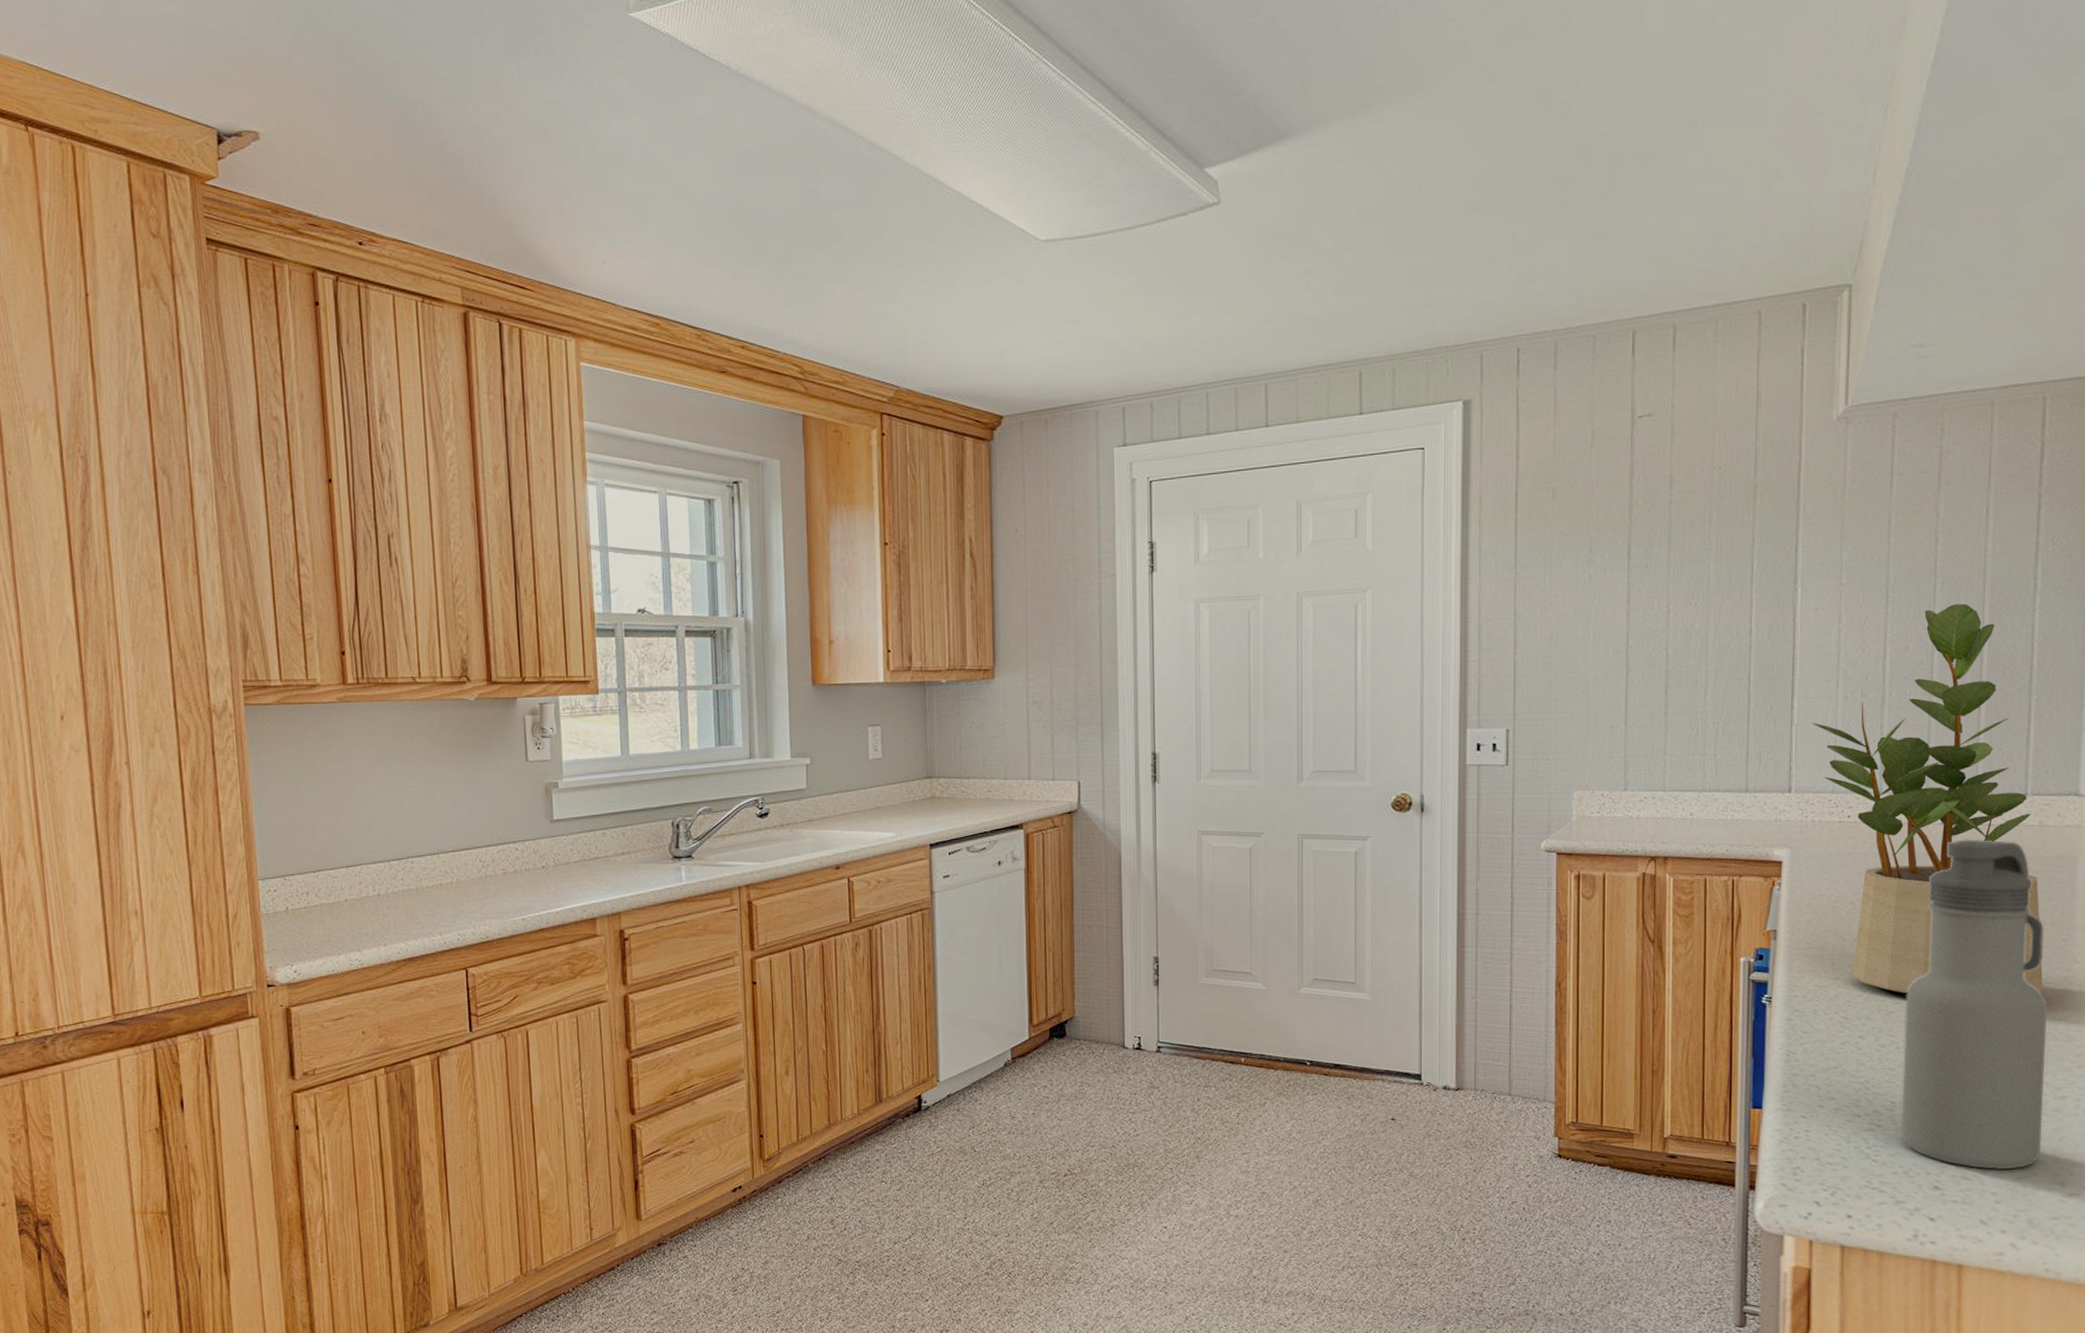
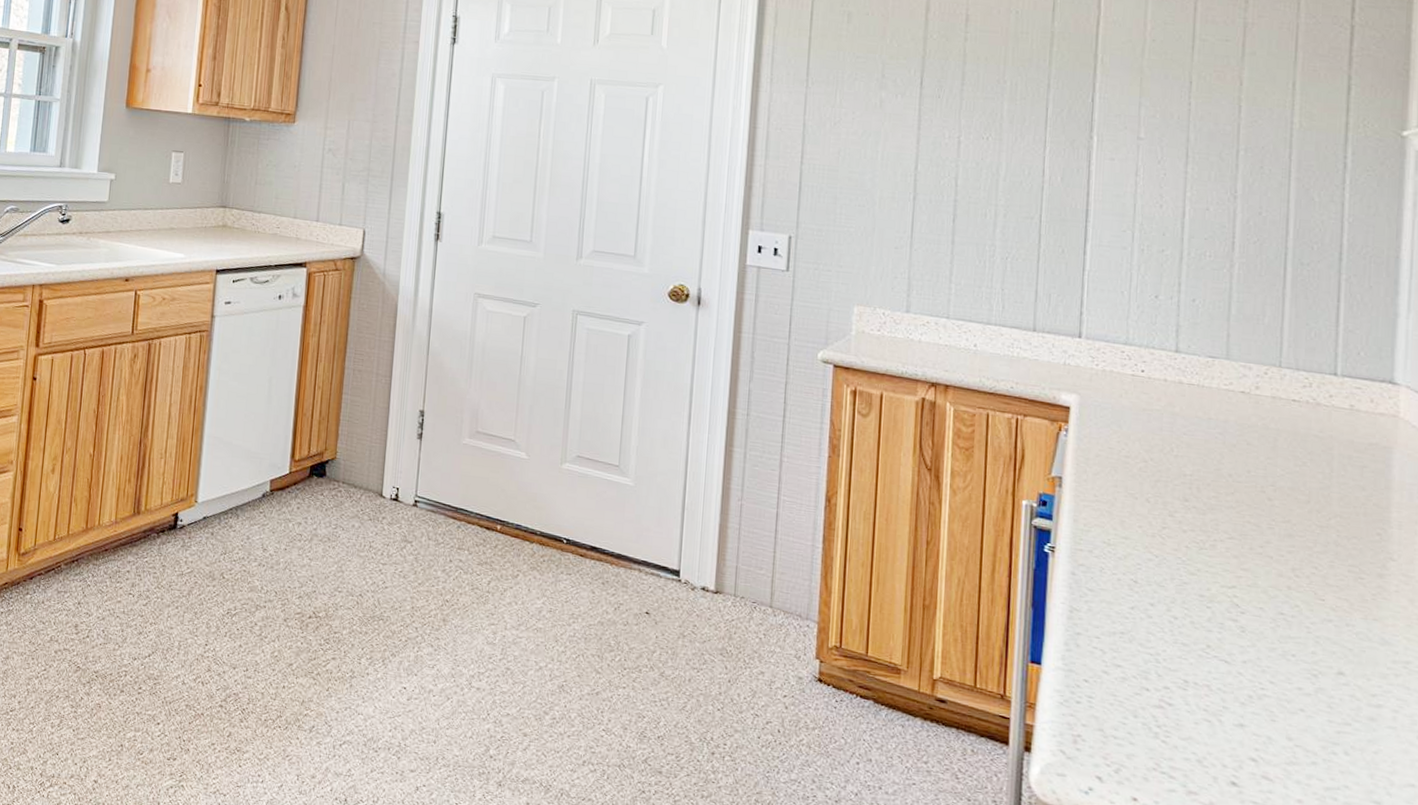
potted plant: present [1811,603,2044,994] -> none [1105,172,1356,589]
water bottle: present [1900,839,2047,1170] -> none [1194,412,1360,778]

